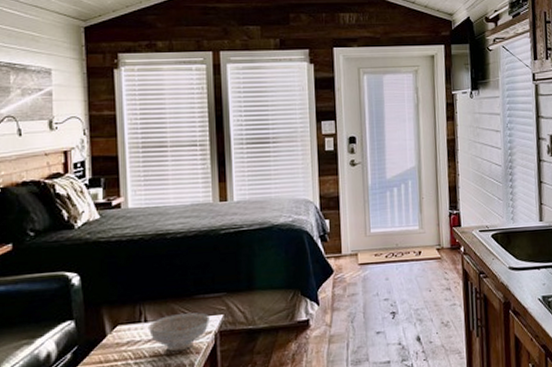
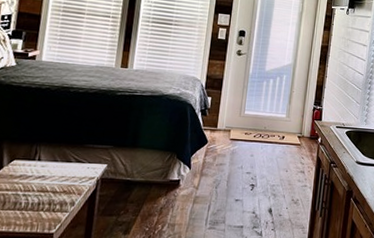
decorative bowl: present [147,313,210,352] -> none [40,158,95,191]

